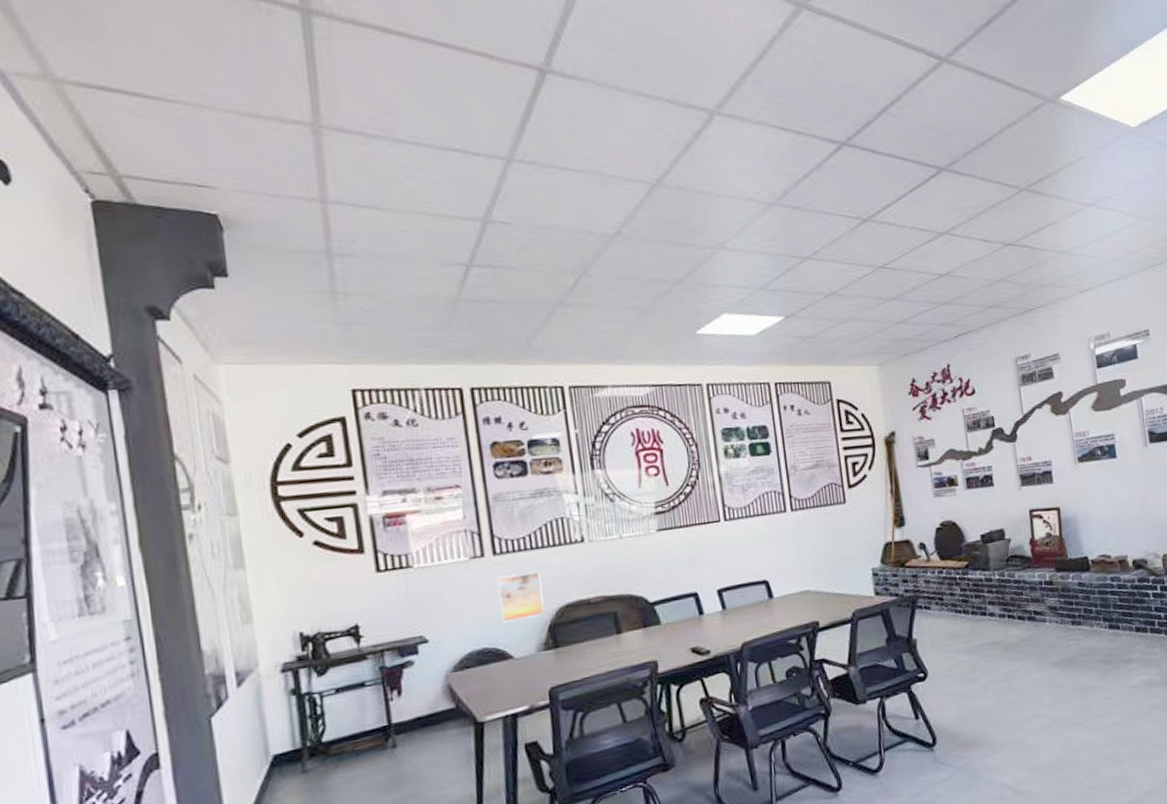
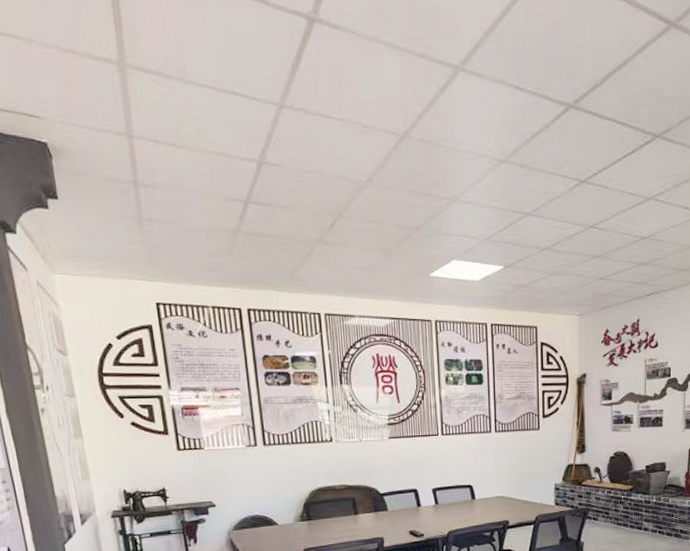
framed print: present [497,572,545,623] -> none [266,462,301,498]

